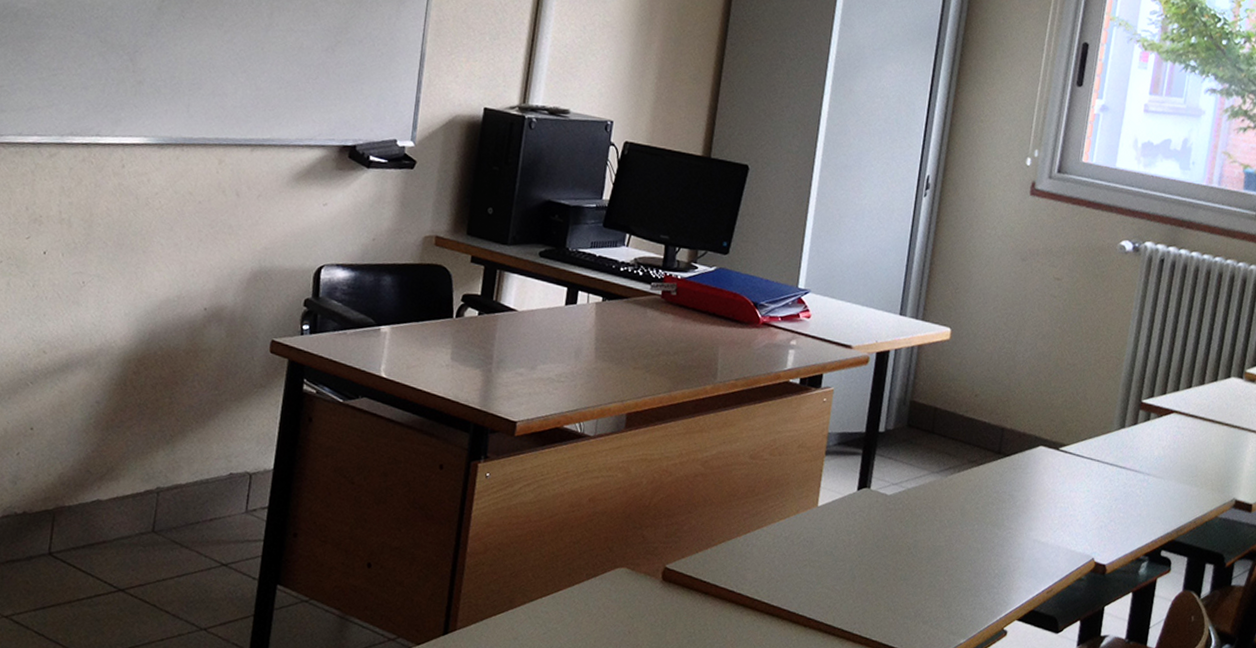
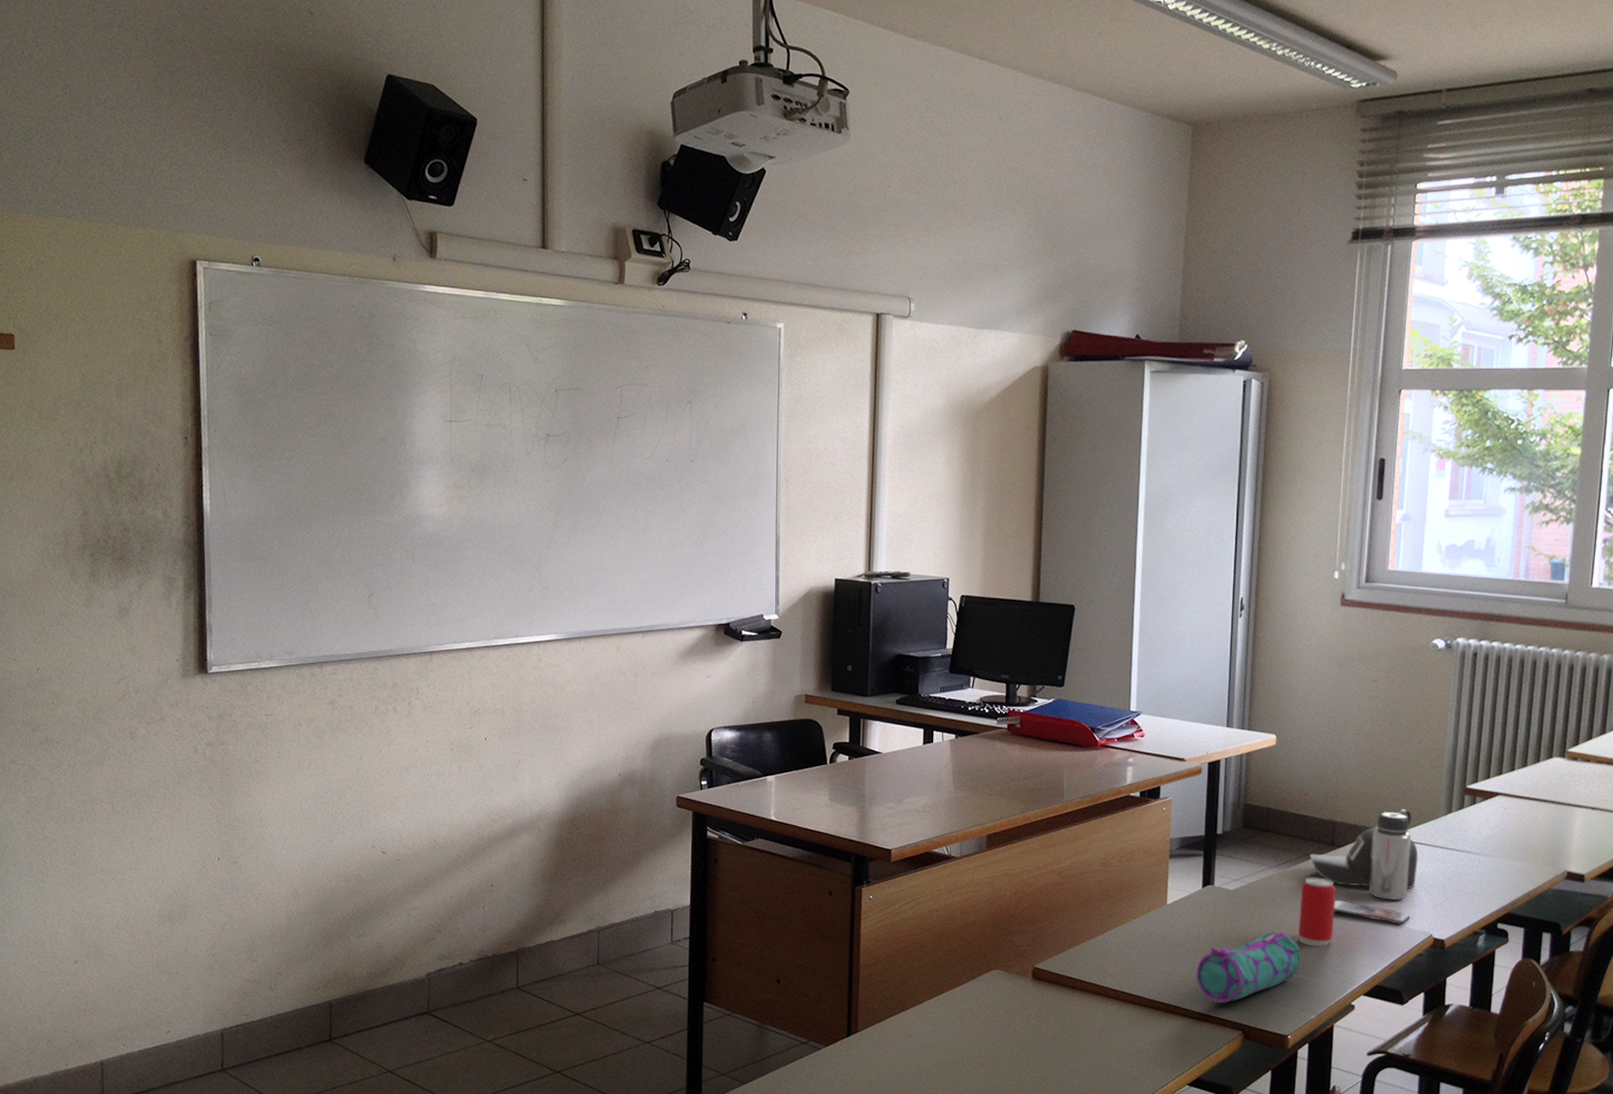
pencil case: none [842,543,957,621] -> present [1196,930,1302,1004]
beverage can: none [955,487,999,565] -> present [1298,877,1337,947]
water bottle: none [974,420,1087,519] -> present [1309,809,1418,900]
smartphone: none [995,514,1073,546] -> present [1334,900,1410,925]

